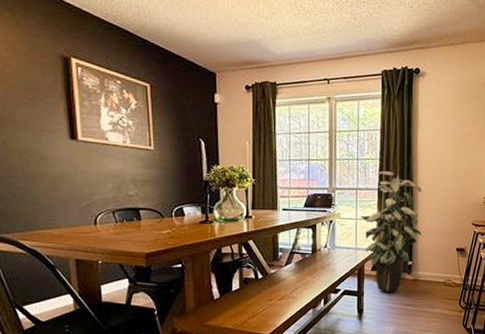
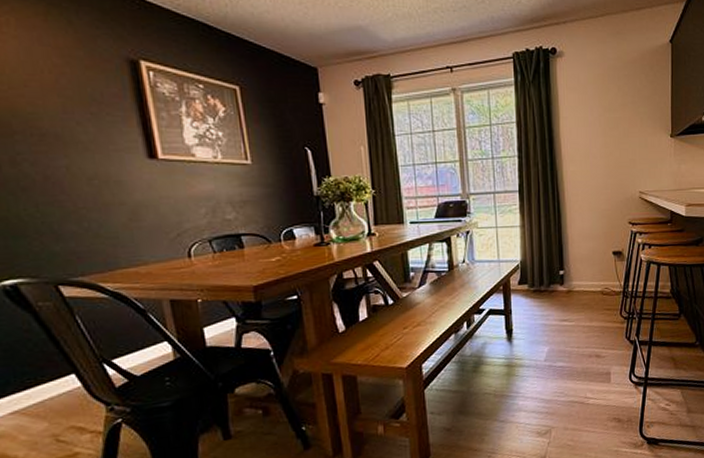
indoor plant: present [360,171,422,293] -> none [501,170,572,309]

